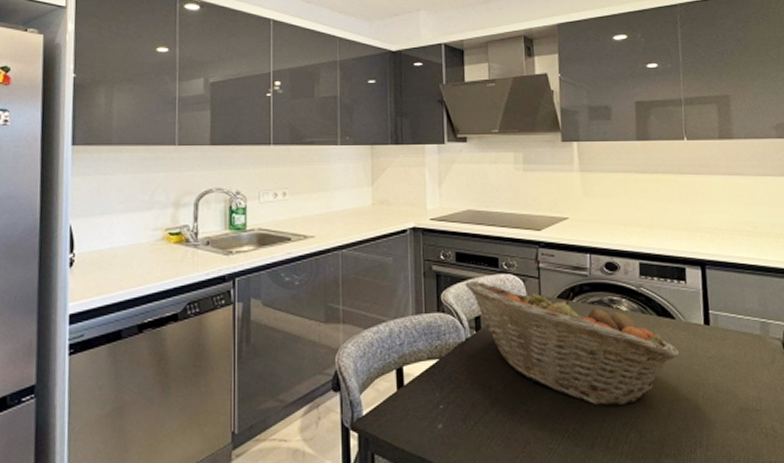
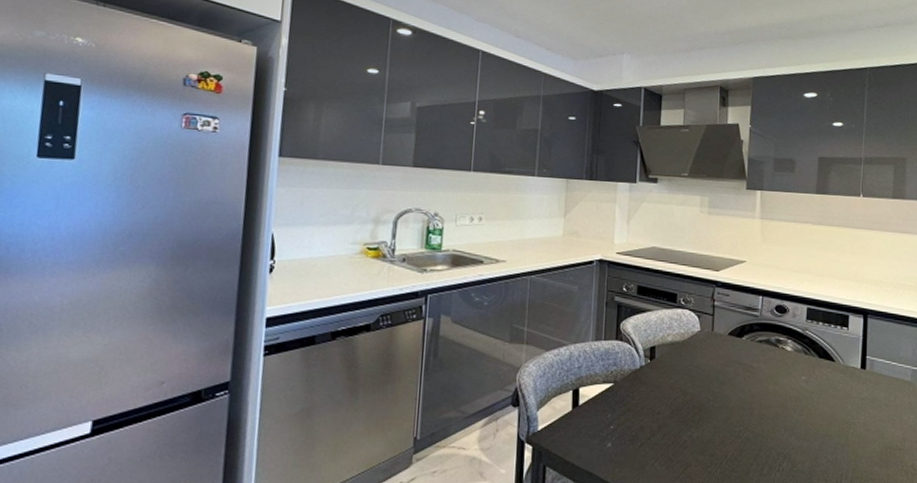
fruit basket: present [465,281,680,406] -> none [644,313,836,437]

